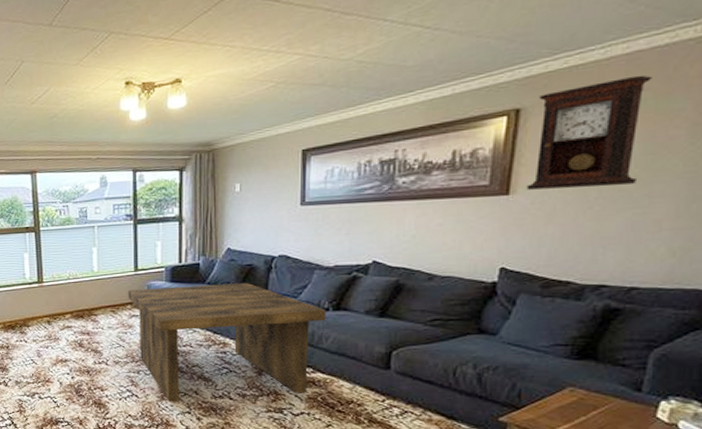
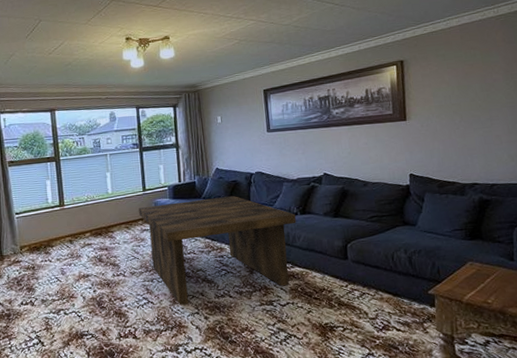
pendulum clock: present [526,75,652,190] -> none [413,39,482,117]

